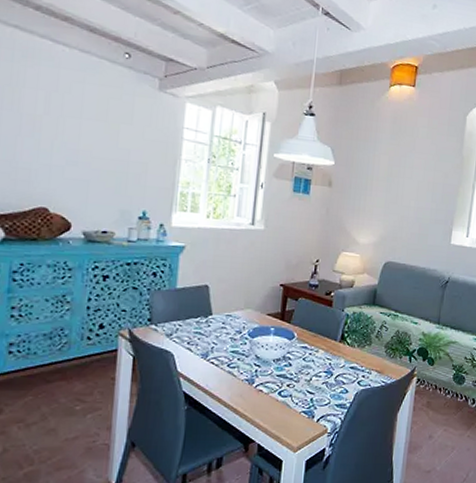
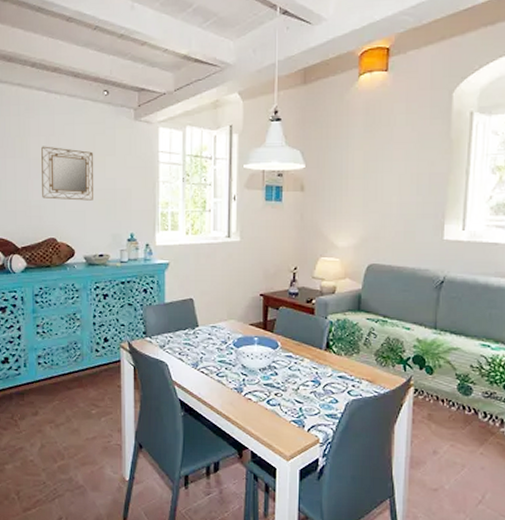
home mirror: none [34,101,106,171] -> present [41,146,94,201]

